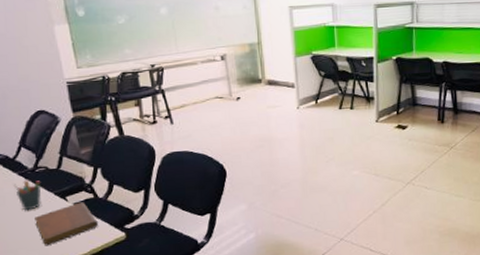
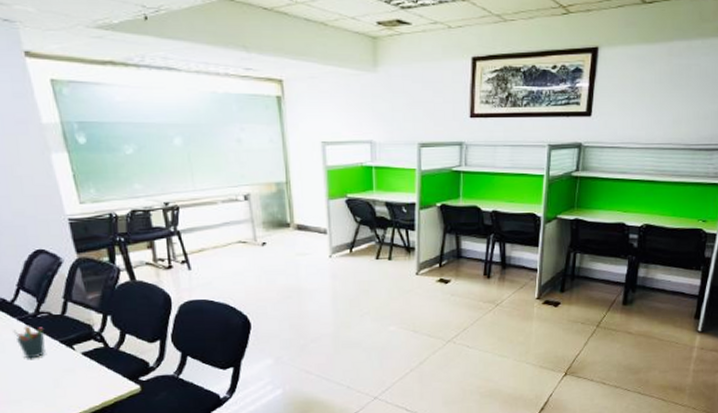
notebook: present [35,202,98,246] -> none [39,351,110,397]

